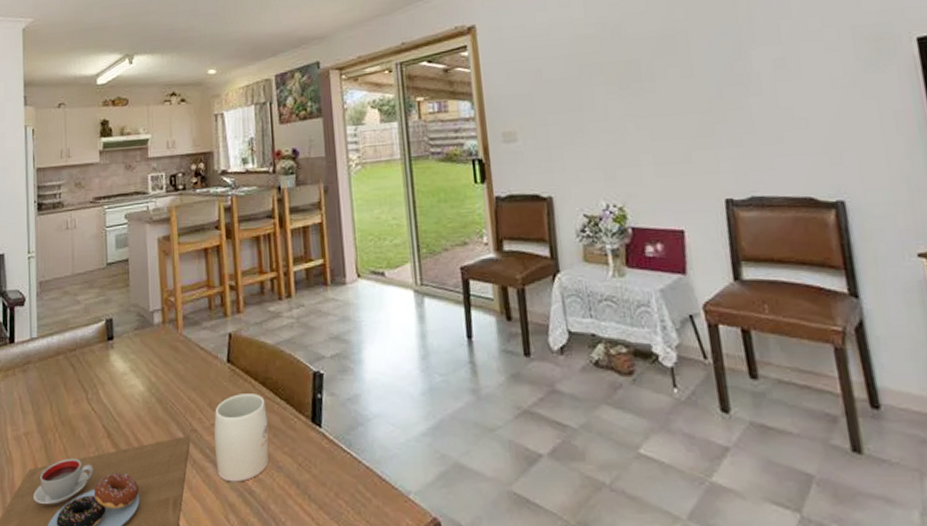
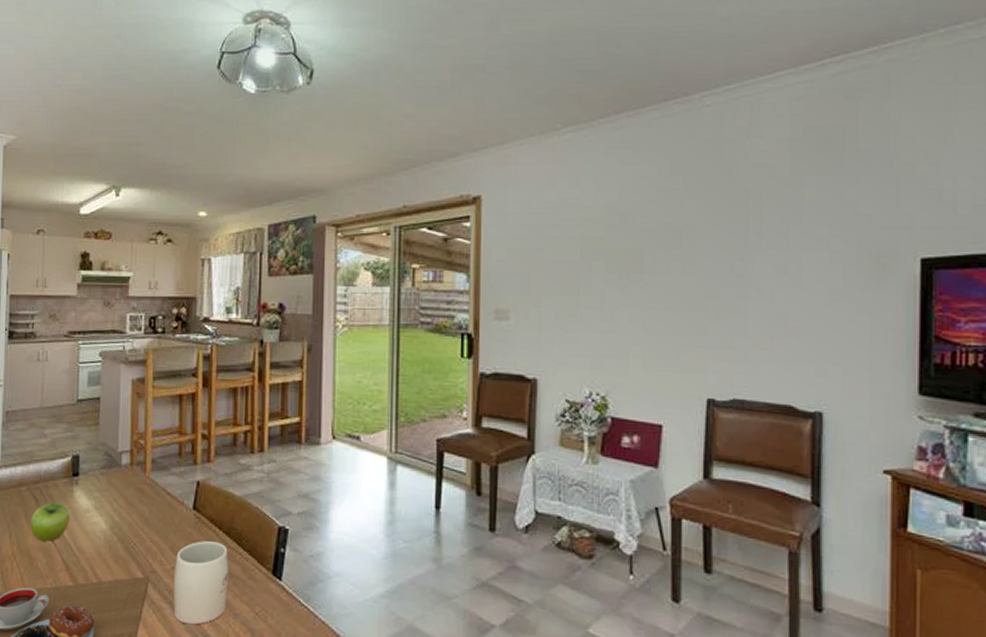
fruit: none [69,368,108,409] -> present [30,502,70,542]

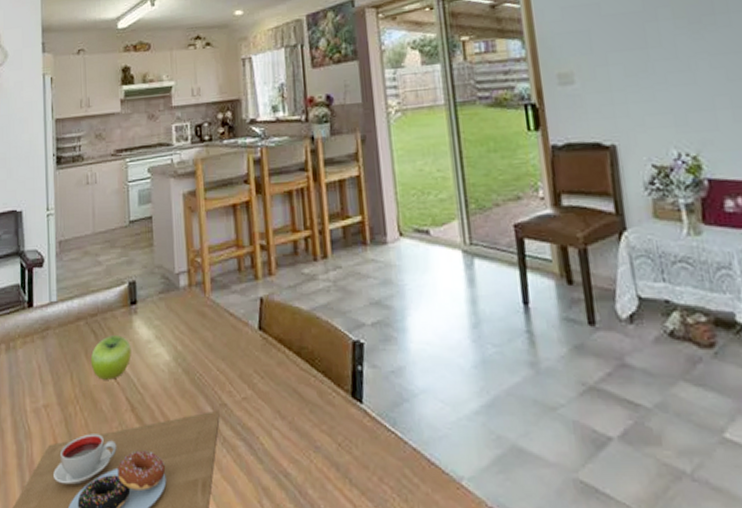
mug: present [173,541,230,625] -> none [244,365,306,463]

